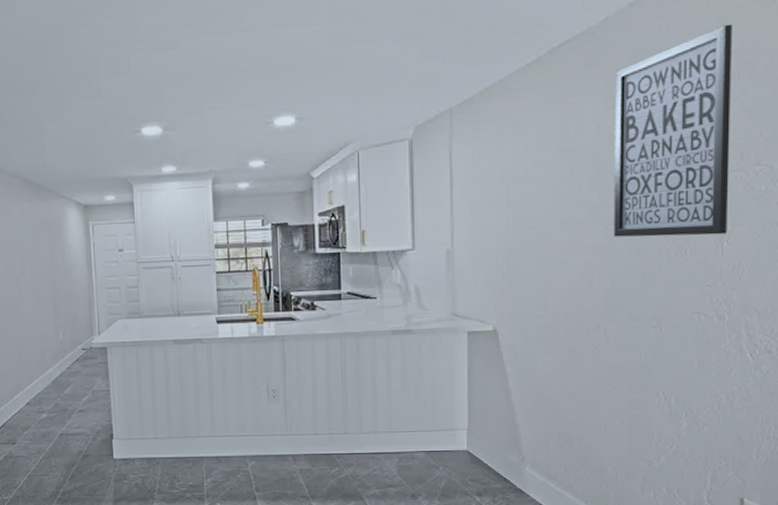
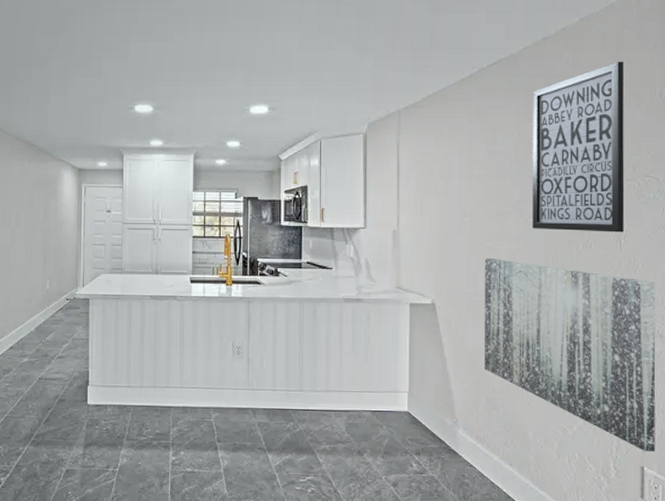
wall art: none [555,274,764,482] -> present [484,258,656,452]

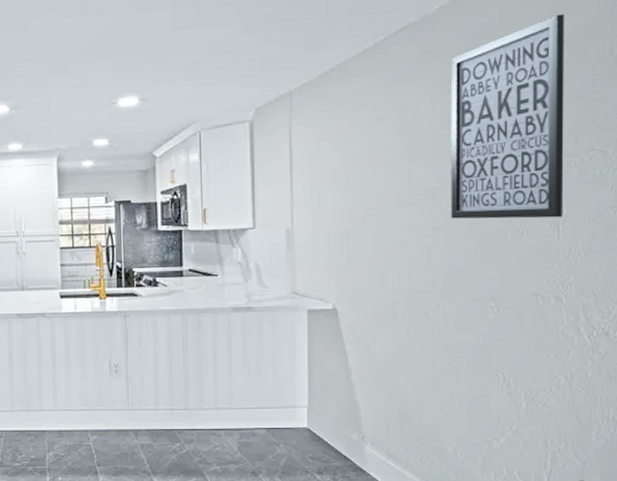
wall art: present [484,258,656,452] -> none [394,254,600,464]

